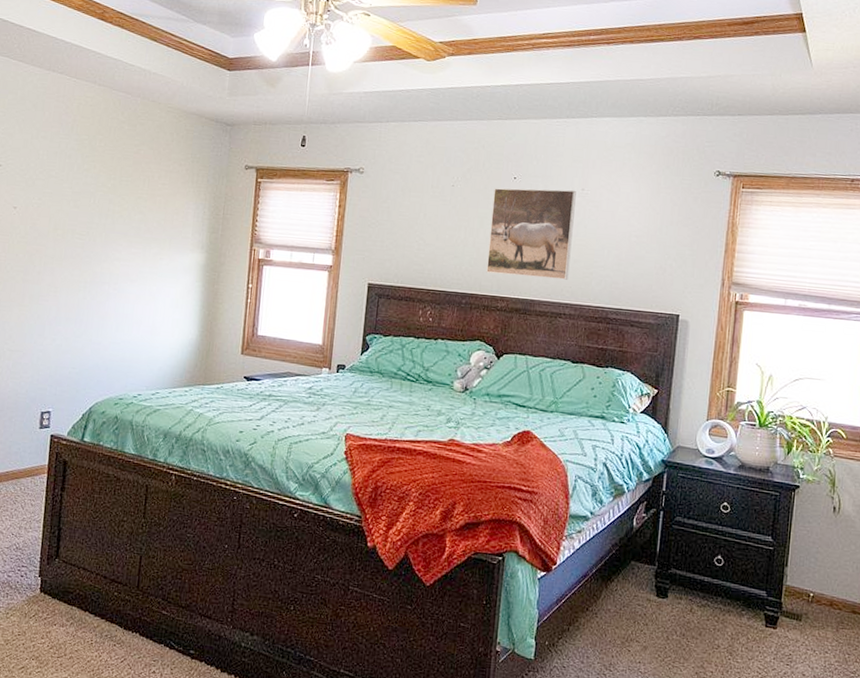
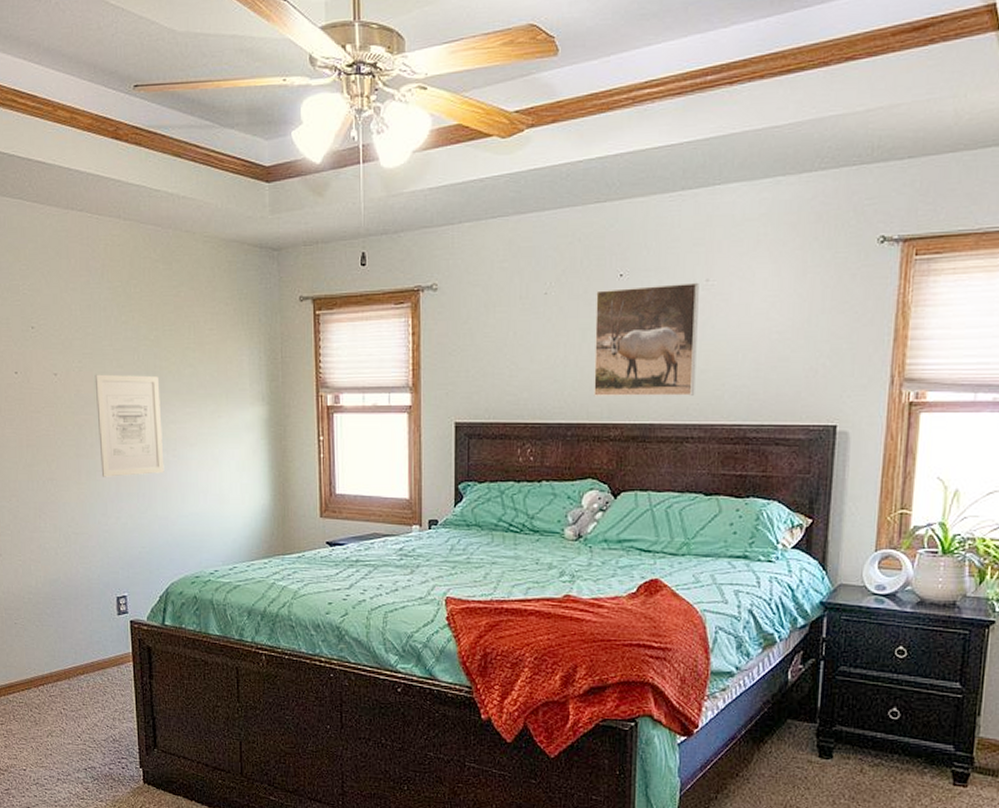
wall art: none [44,211,110,304] -> present [94,374,165,477]

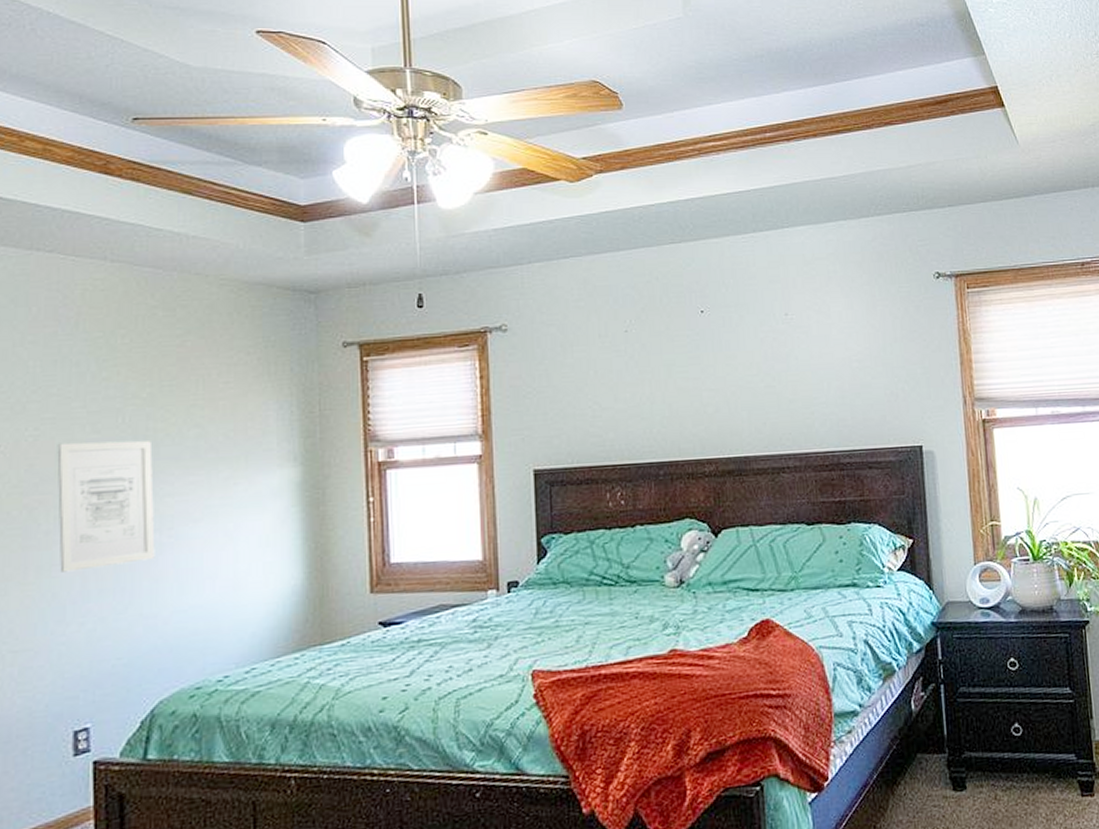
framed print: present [594,282,699,396] -> none [678,316,786,432]

